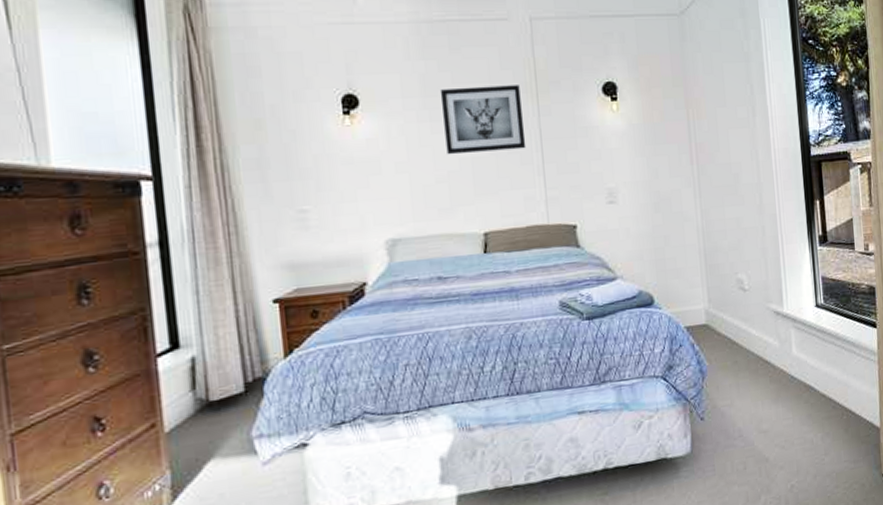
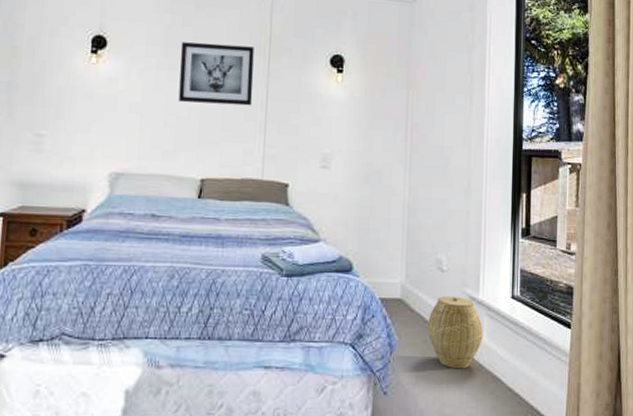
woven basket: none [736,313,792,384] -> present [427,296,483,369]

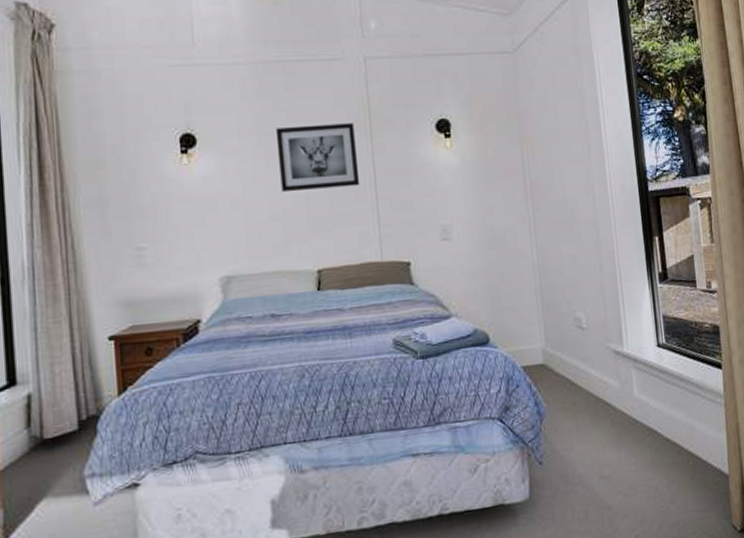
woven basket: present [427,296,483,369] -> none [574,353,633,427]

